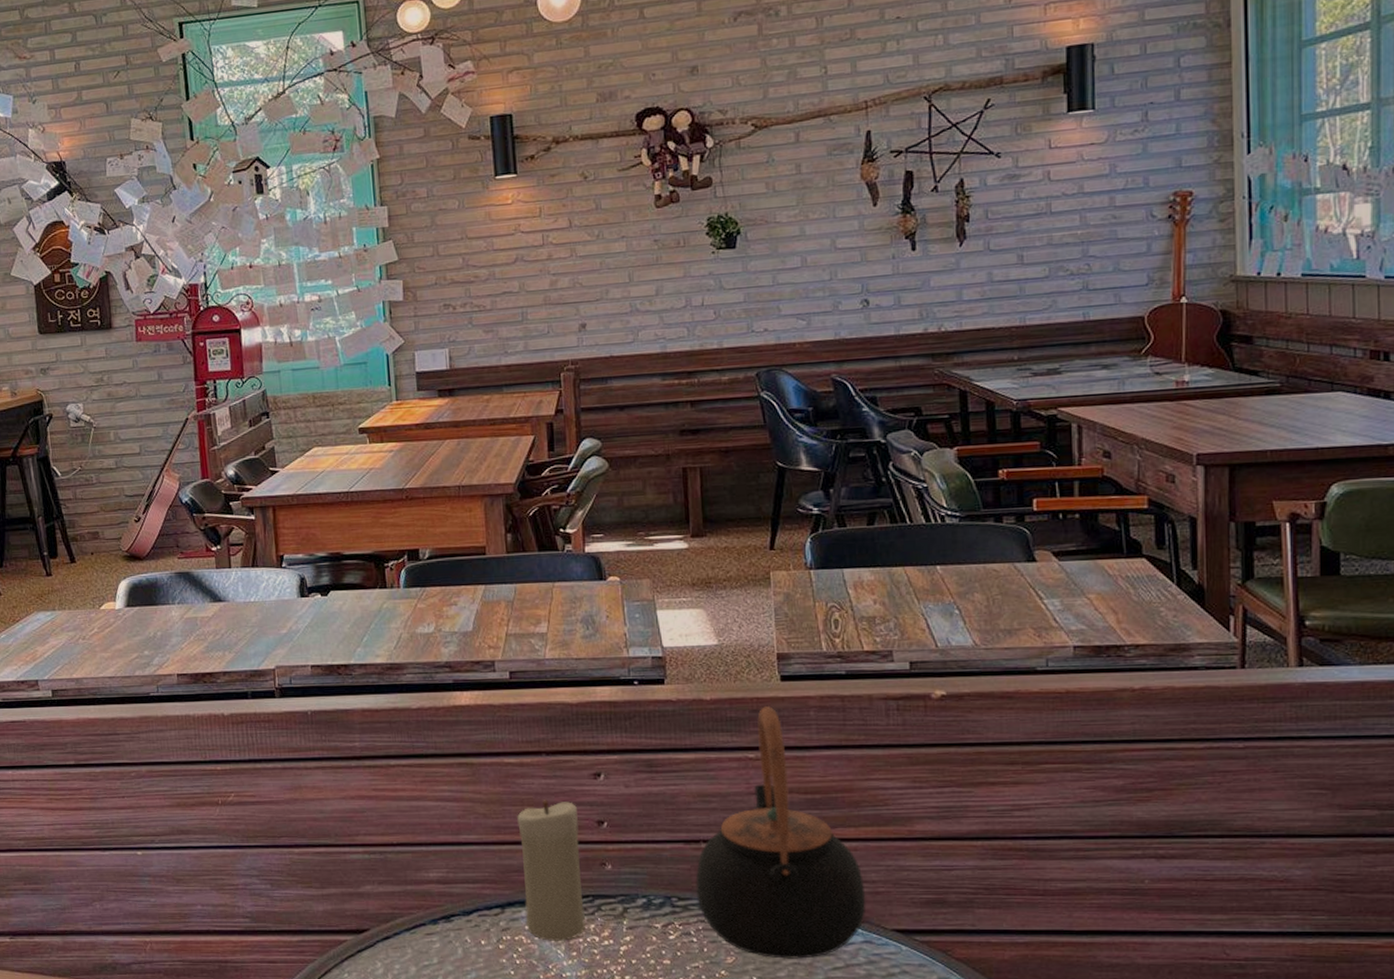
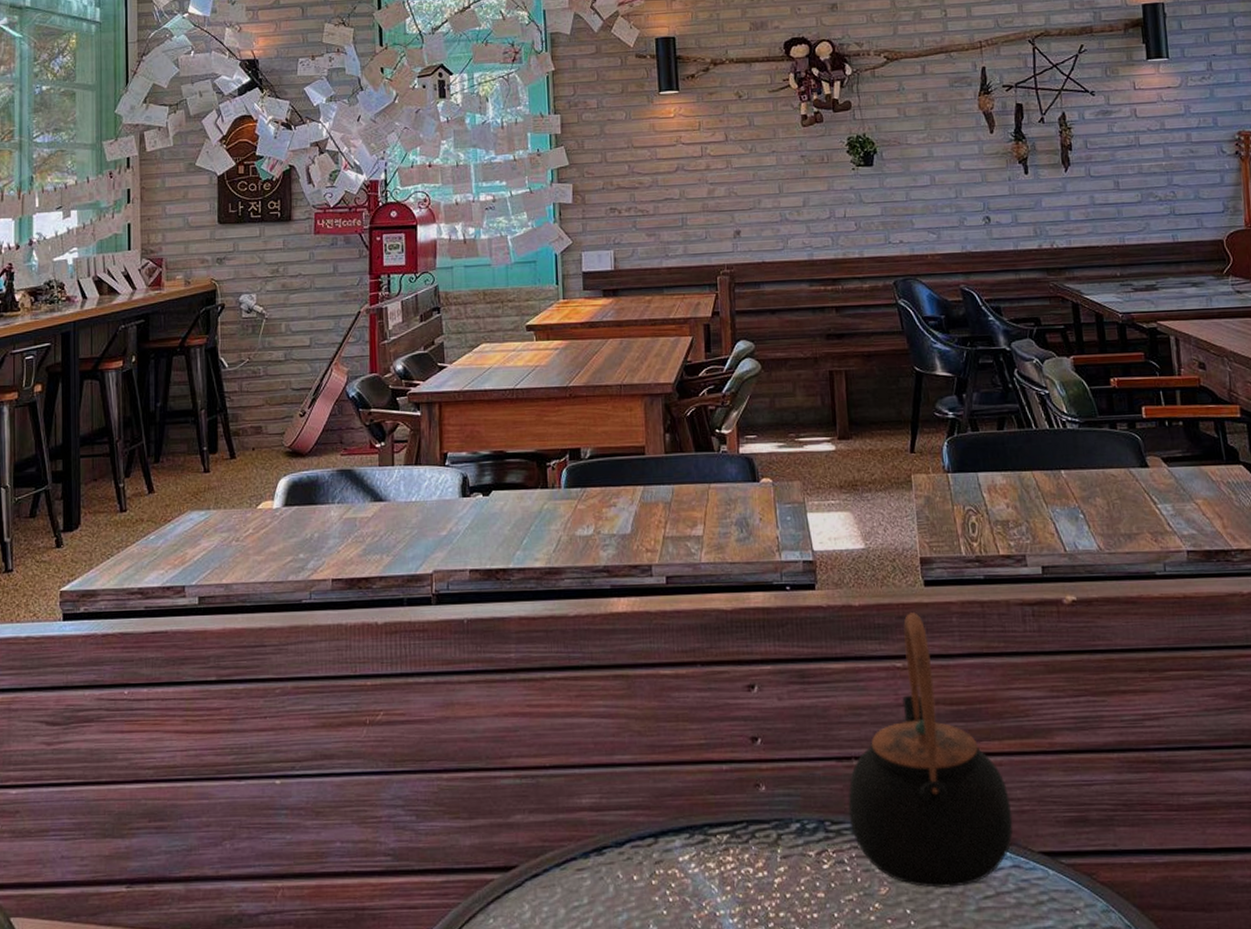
candle: present [517,800,586,942] -> none [672,714,740,876]

